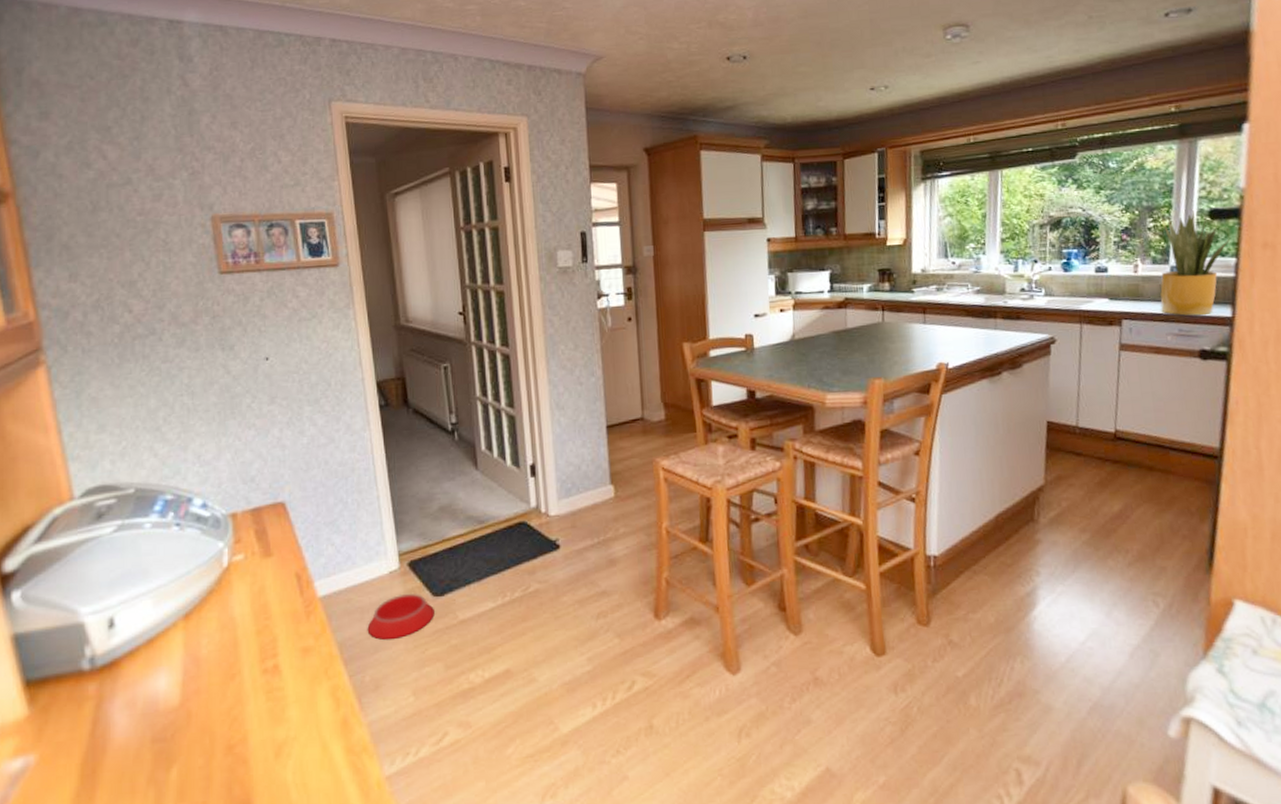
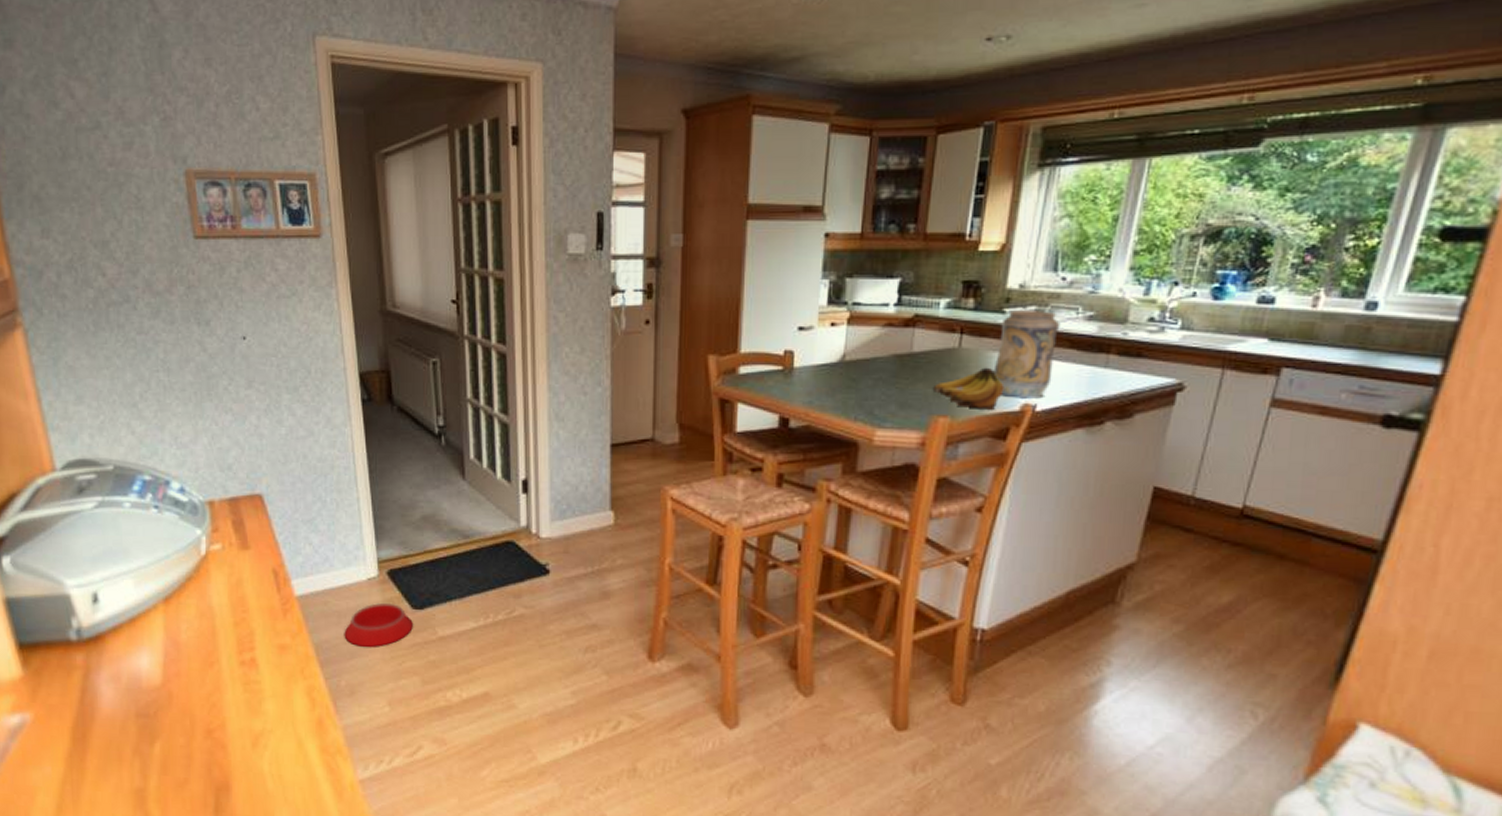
fruit: none [866,336,922,372] -> present [932,367,1005,411]
decorative vase: none [911,288,957,360] -> present [993,311,1061,399]
planter: present [1160,210,1230,316] -> none [1340,227,1462,371]

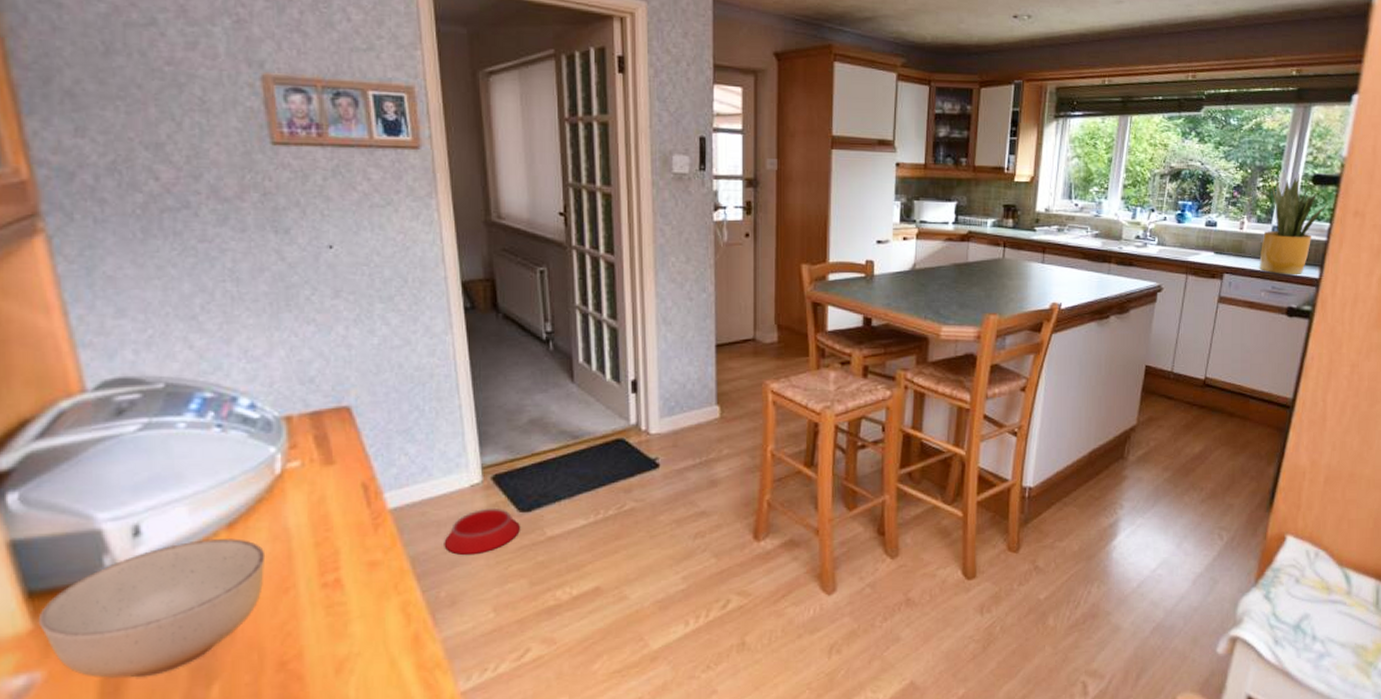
bowl: none [26,611,195,728] -> present [38,538,266,678]
fruit: present [932,367,1005,411] -> none [984,274,1038,309]
decorative vase: present [993,311,1061,399] -> none [1029,229,1076,299]
planter: none [1340,227,1462,371] -> present [1259,174,1326,275]

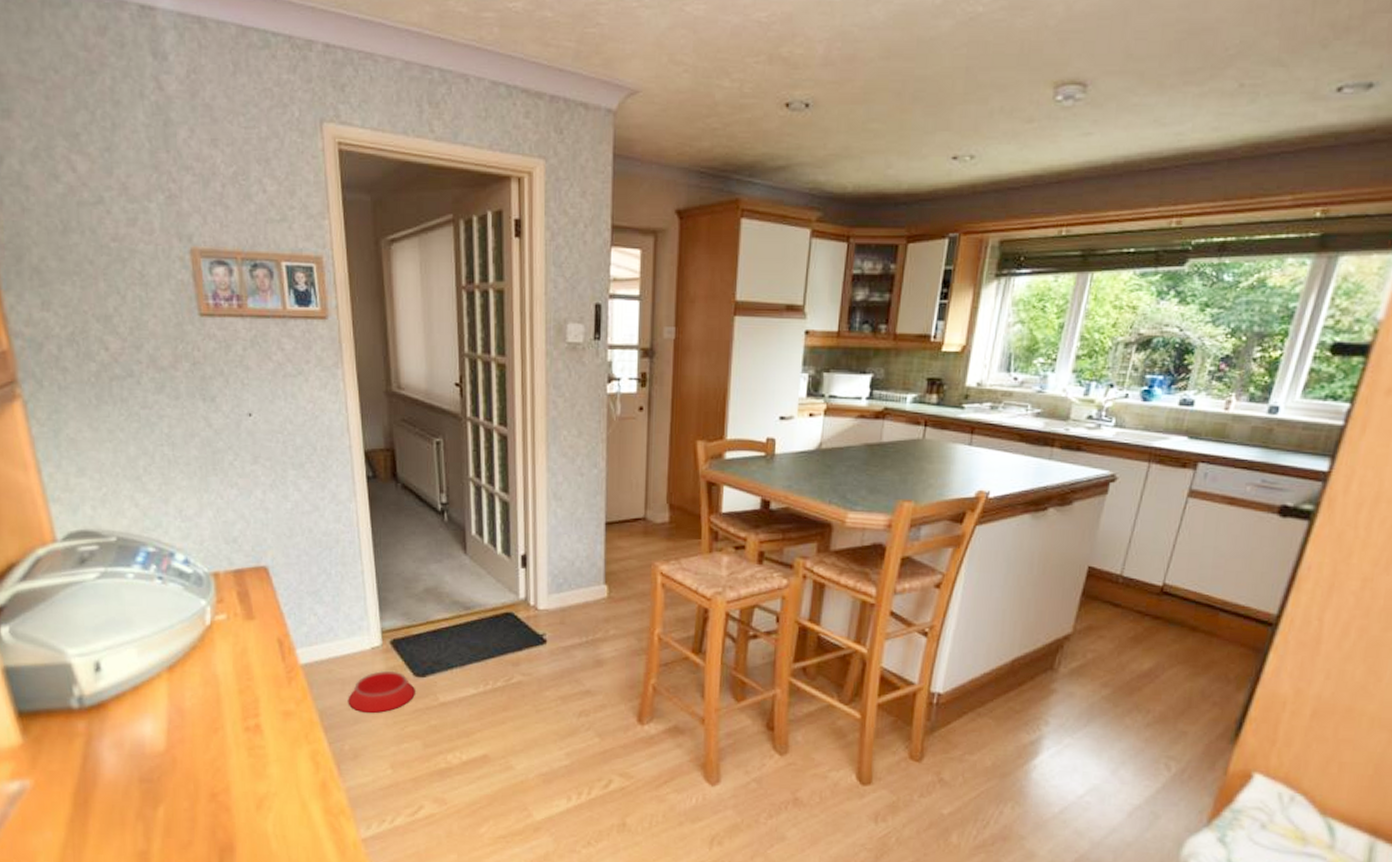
bowl: present [38,538,266,678] -> none [26,679,199,793]
planter: present [1259,174,1326,275] -> none [1246,342,1348,467]

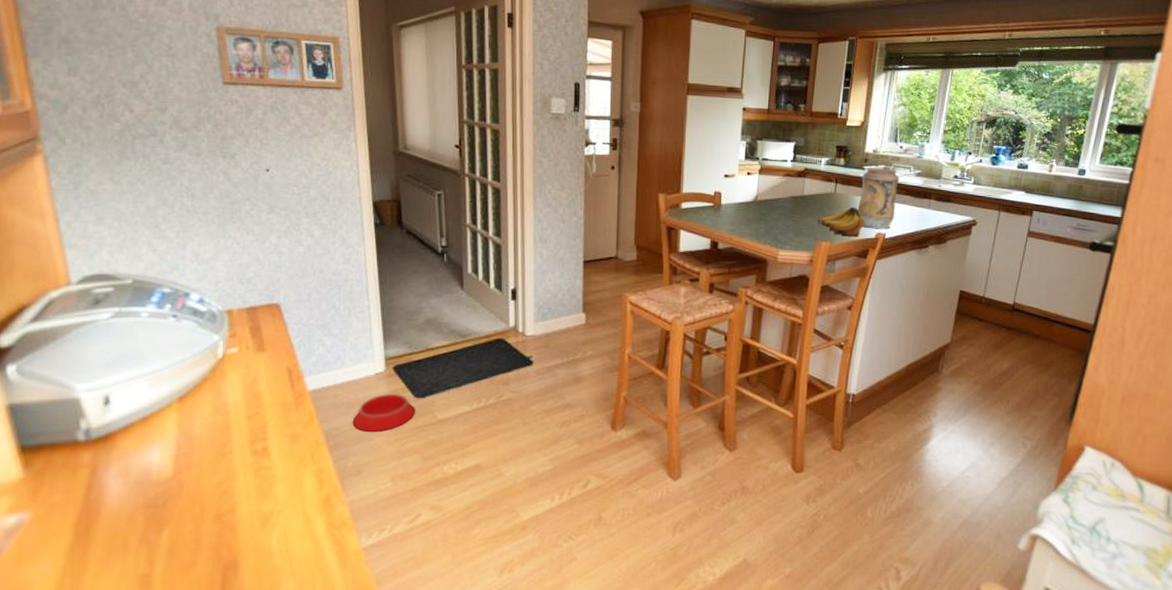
fruit: none [899,457,962,497] -> present [817,207,865,238]
decorative vase: none [952,406,1012,487] -> present [857,168,900,230]

